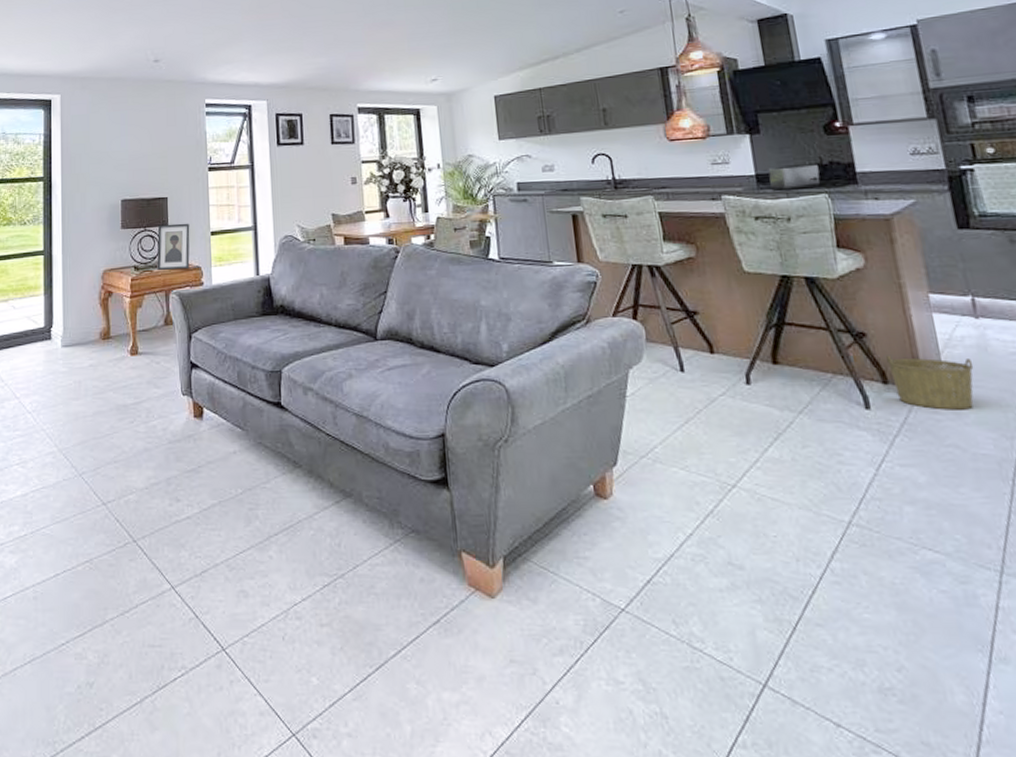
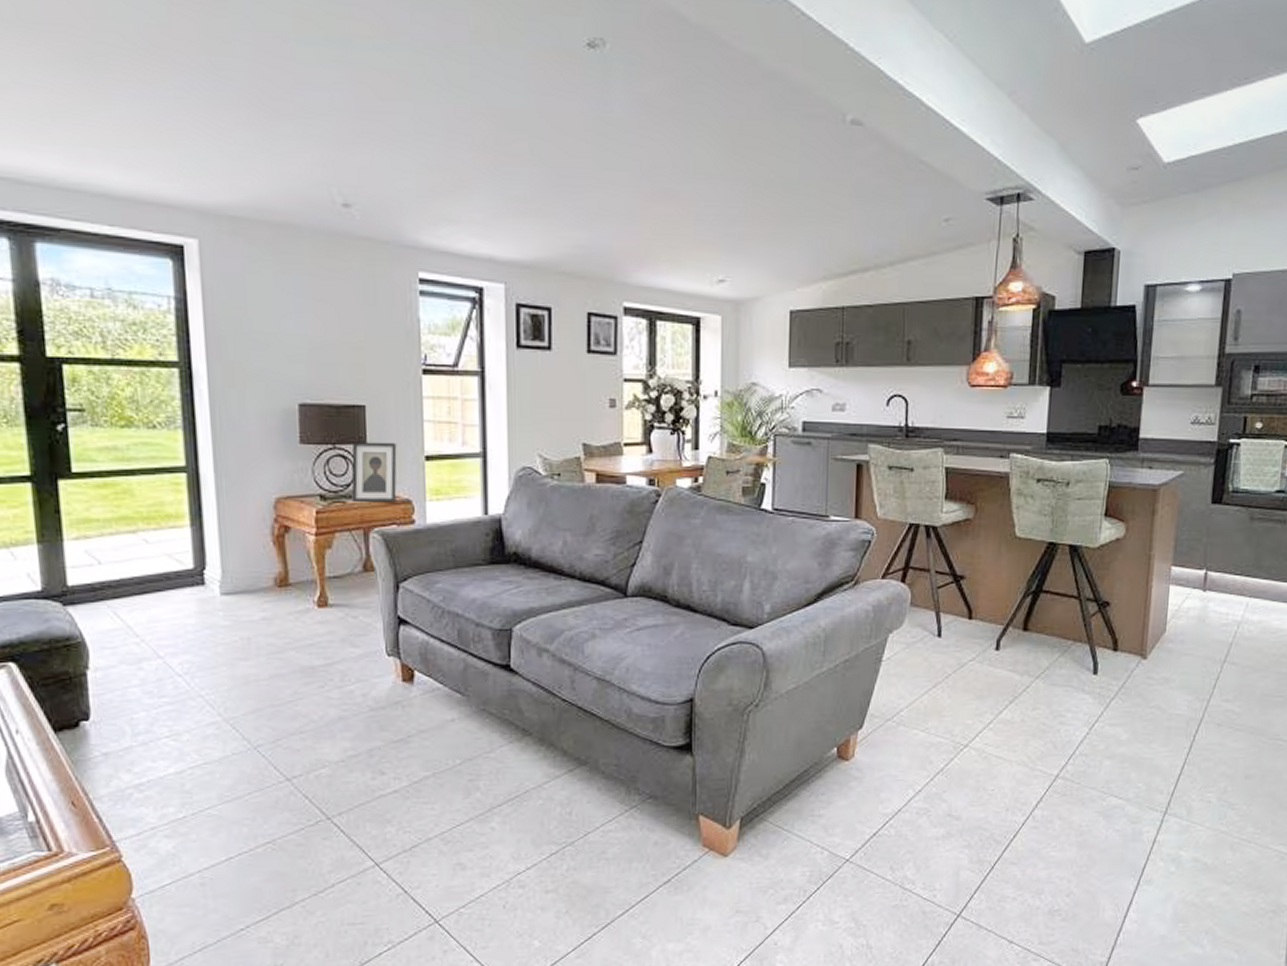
toaster: present [768,163,821,191] -> none [1058,424,1107,454]
basket: present [886,355,974,410] -> none [1122,624,1191,676]

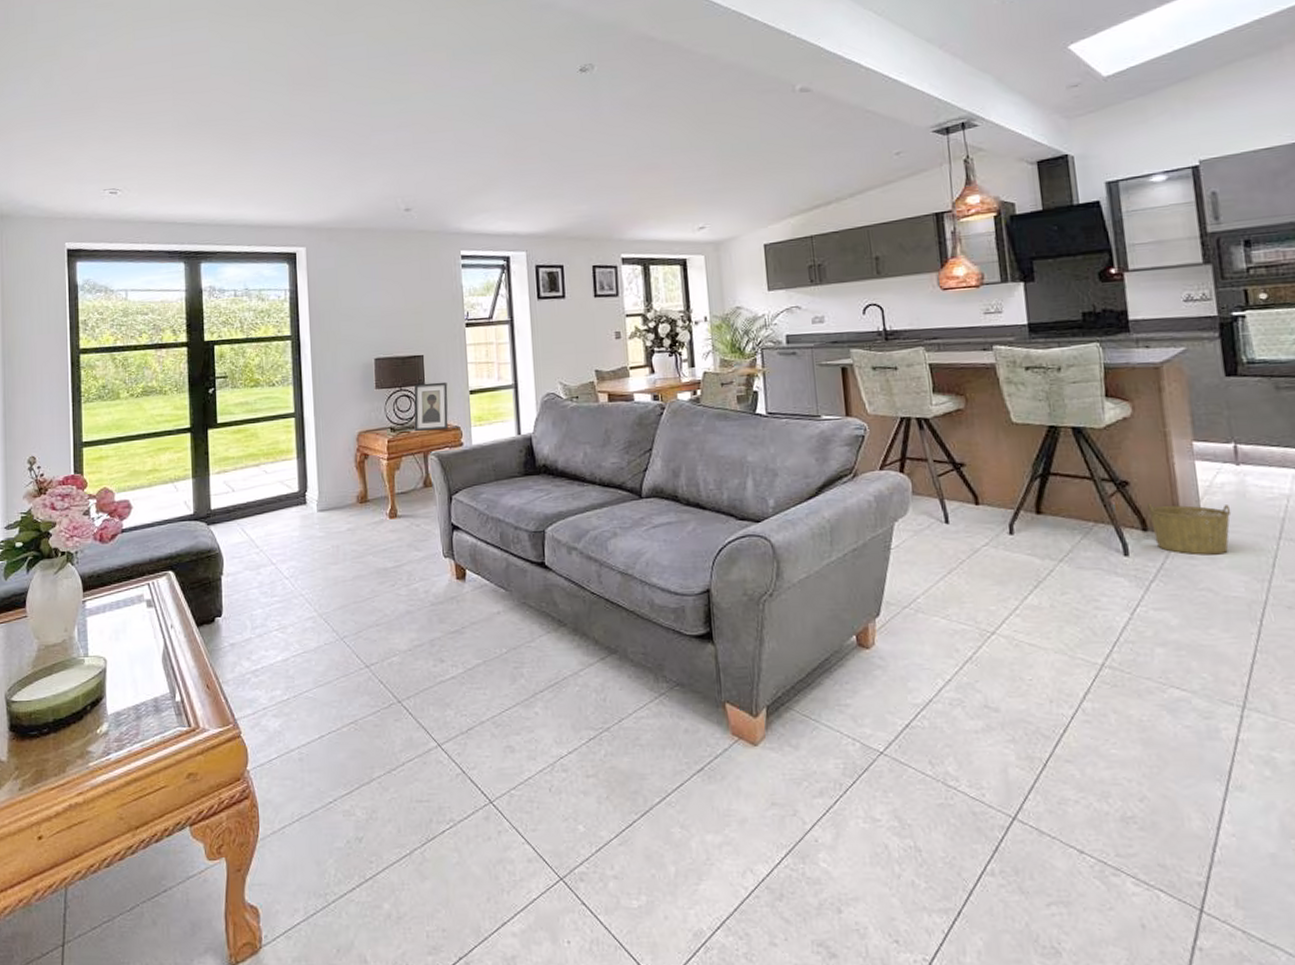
basket: none [1122,624,1191,676] -> present [1147,502,1232,555]

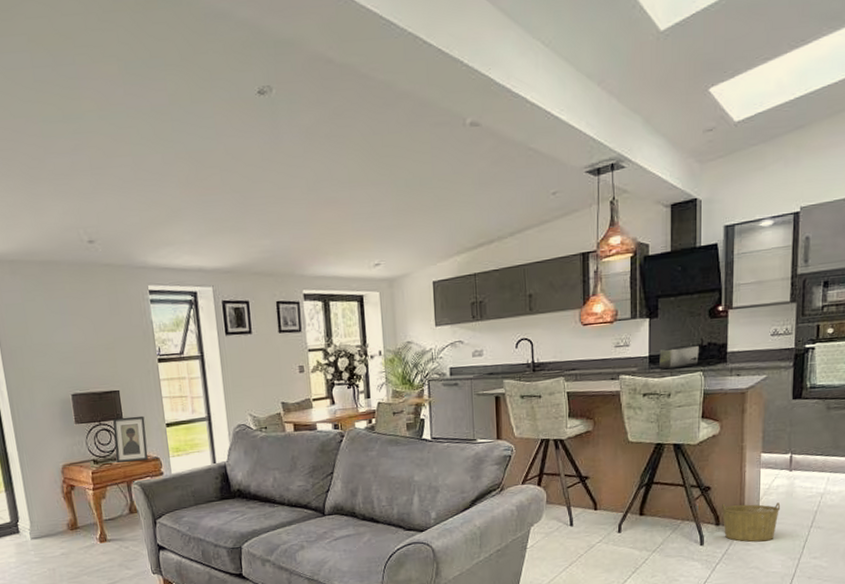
toaster: none [1041,311,1093,341] -> present [660,345,699,370]

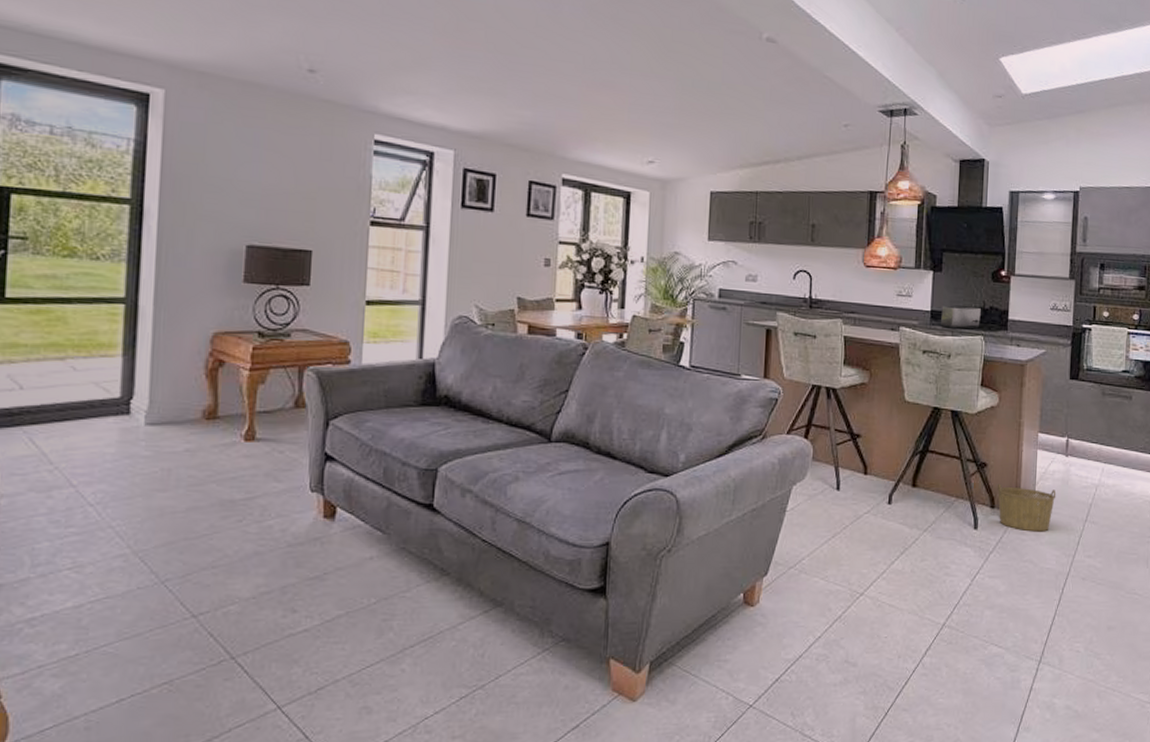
picture frame: present [113,415,149,463] -> none [290,283,339,343]

